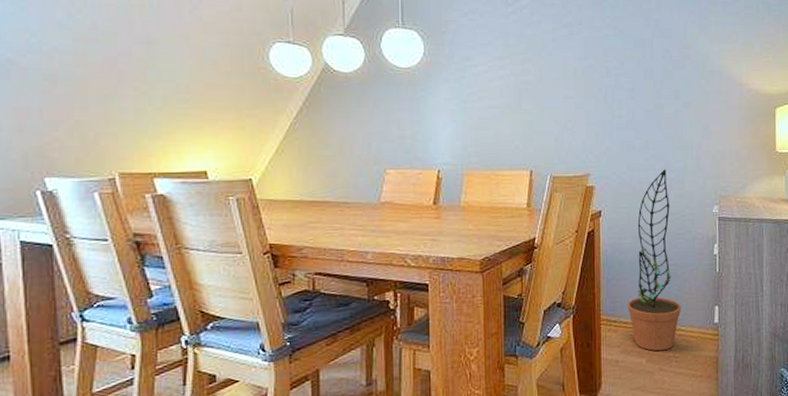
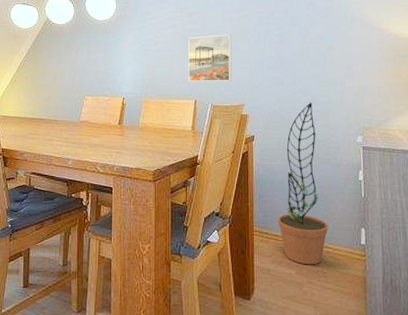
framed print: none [520,88,575,148] -> present [188,34,232,82]

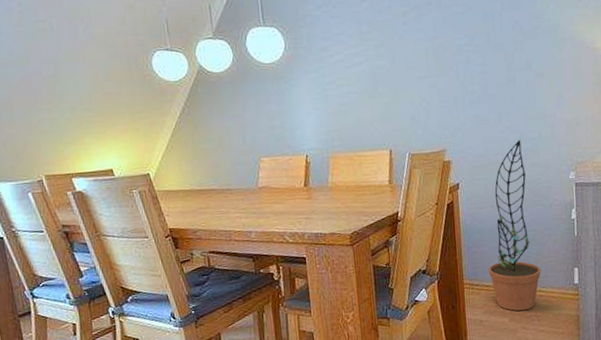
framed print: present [188,34,232,82] -> none [377,68,431,130]

